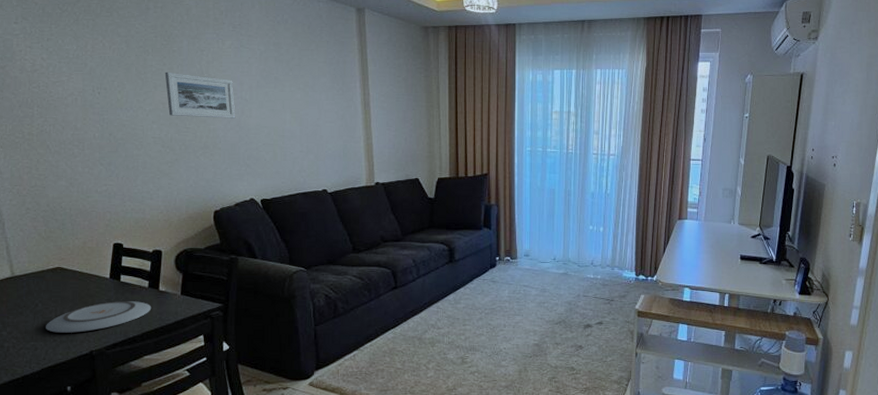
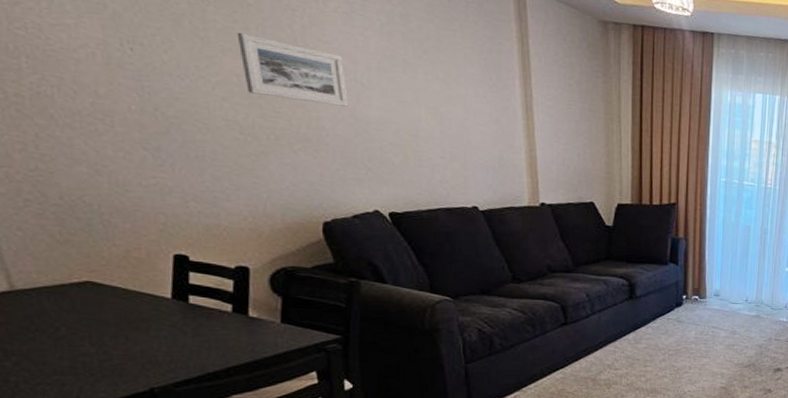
plate: present [46,301,152,333] -> none [75,327,239,366]

